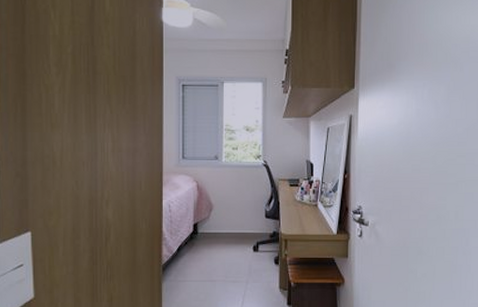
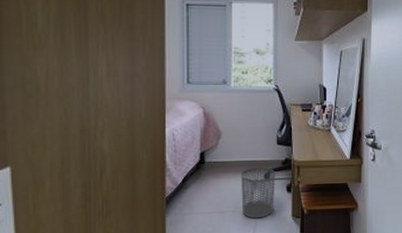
waste bin: none [231,238,264,289] -> present [241,166,276,219]

